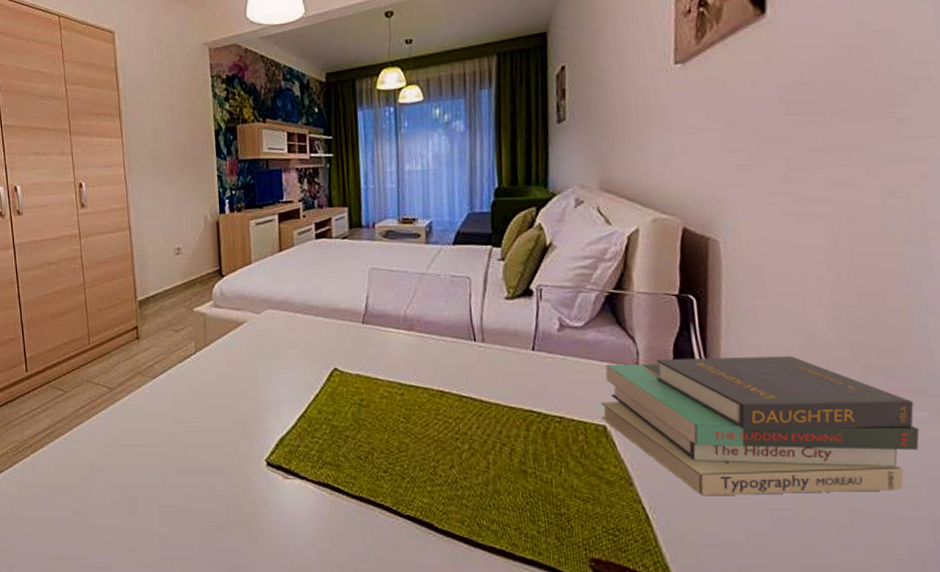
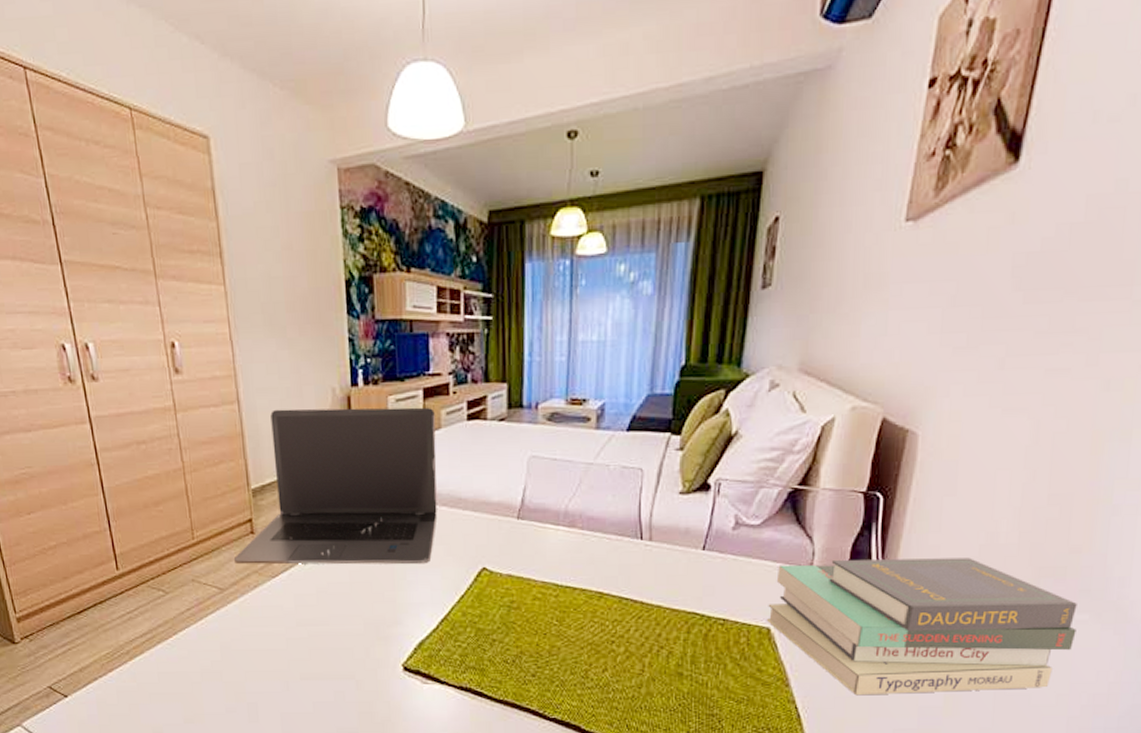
laptop computer: none [121,229,293,367] -> present [233,407,438,565]

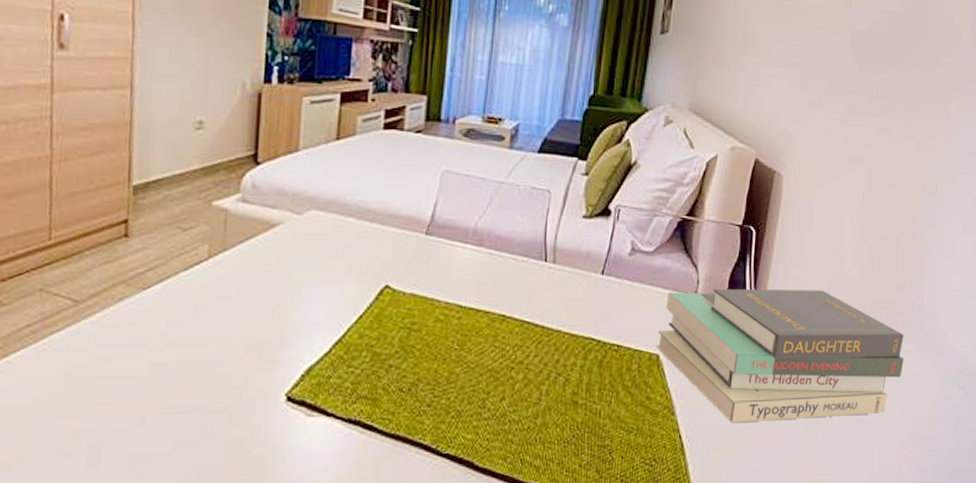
laptop computer: present [233,407,438,565] -> none [97,99,351,280]

